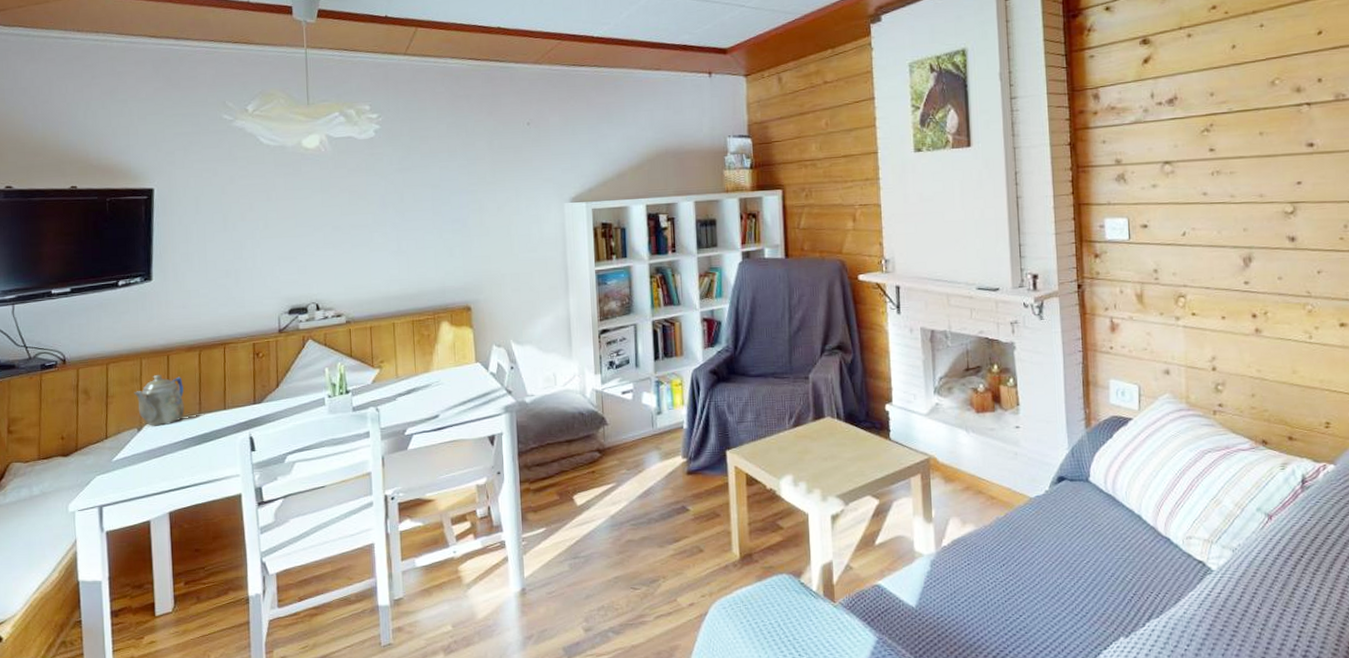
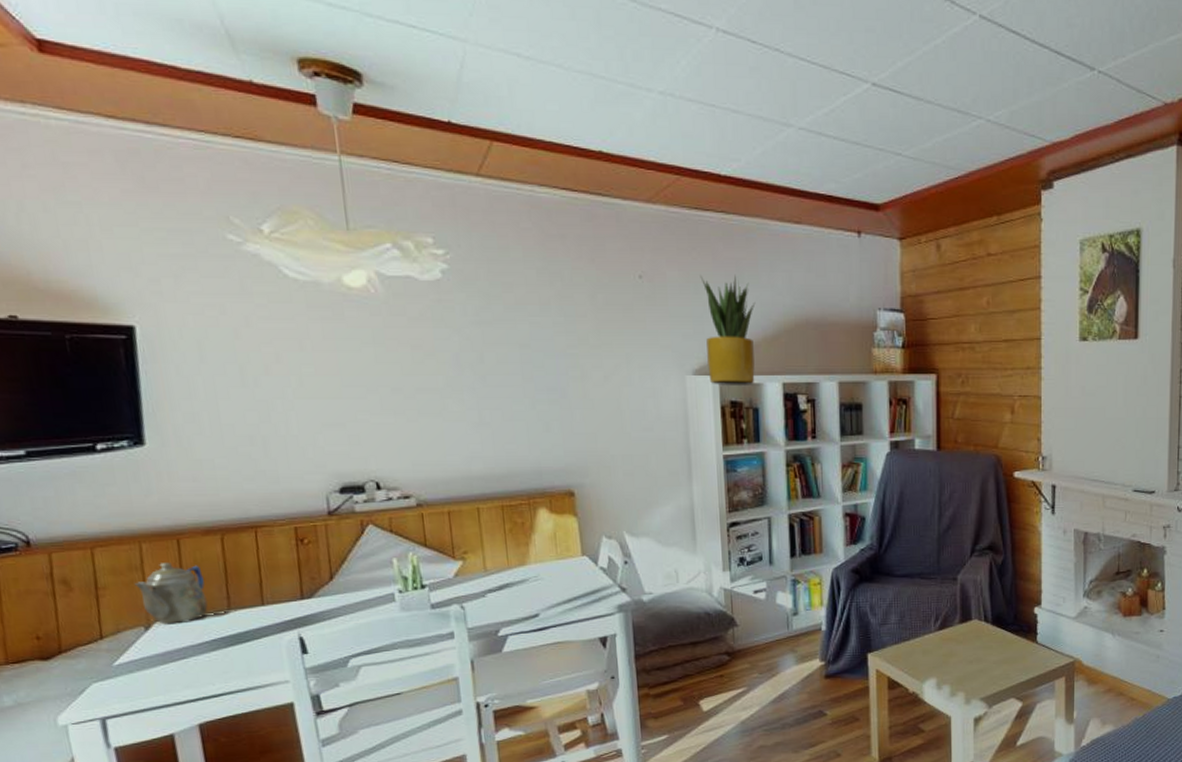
planter: none [577,116,623,210] -> present [700,275,756,385]

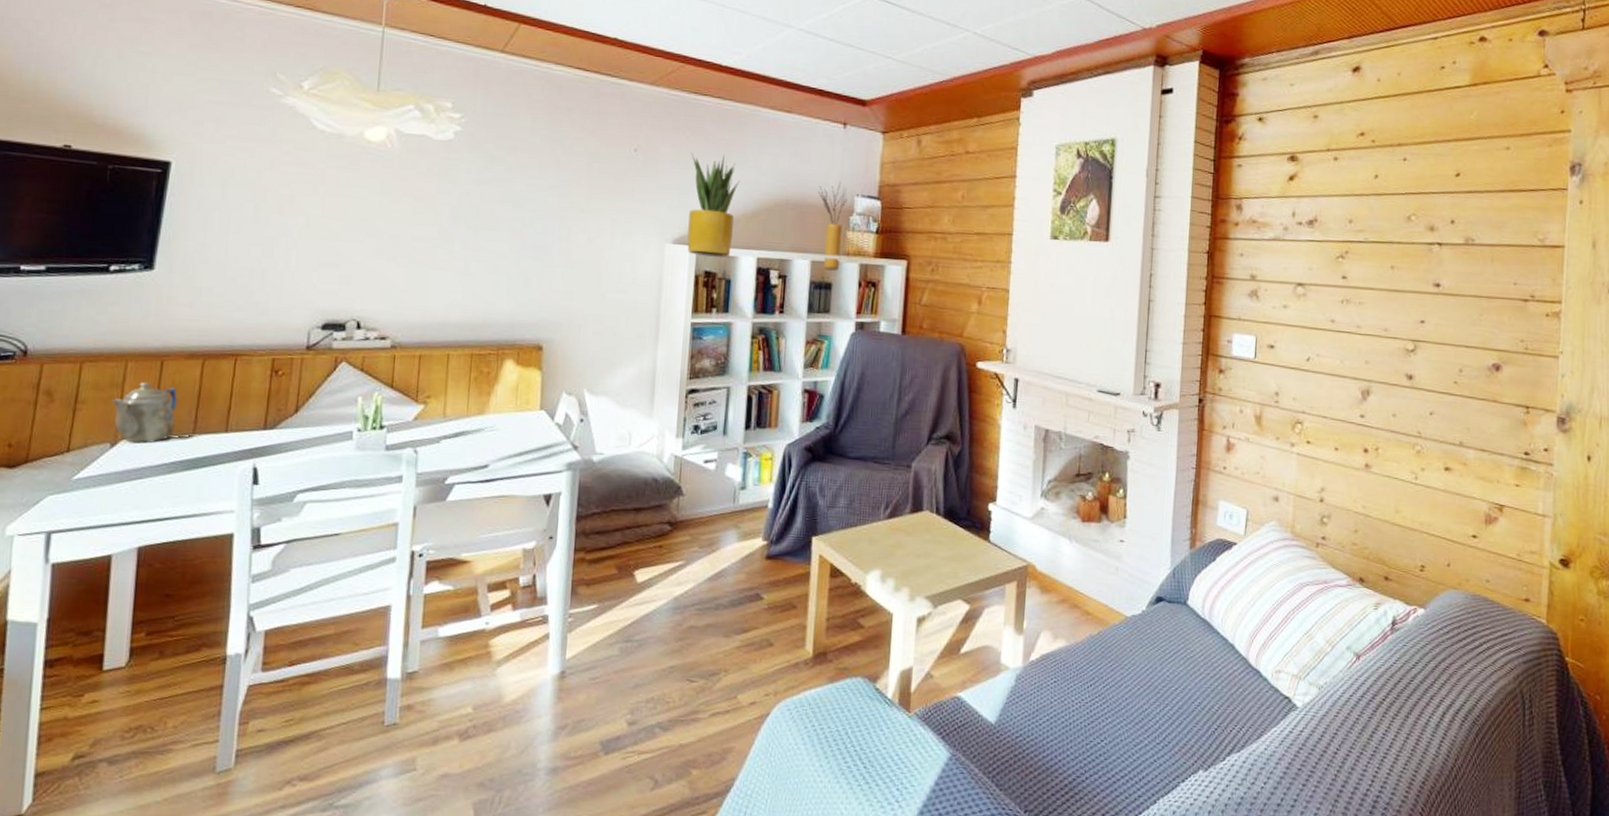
vase: none [837,295,869,391] -> present [817,181,847,271]

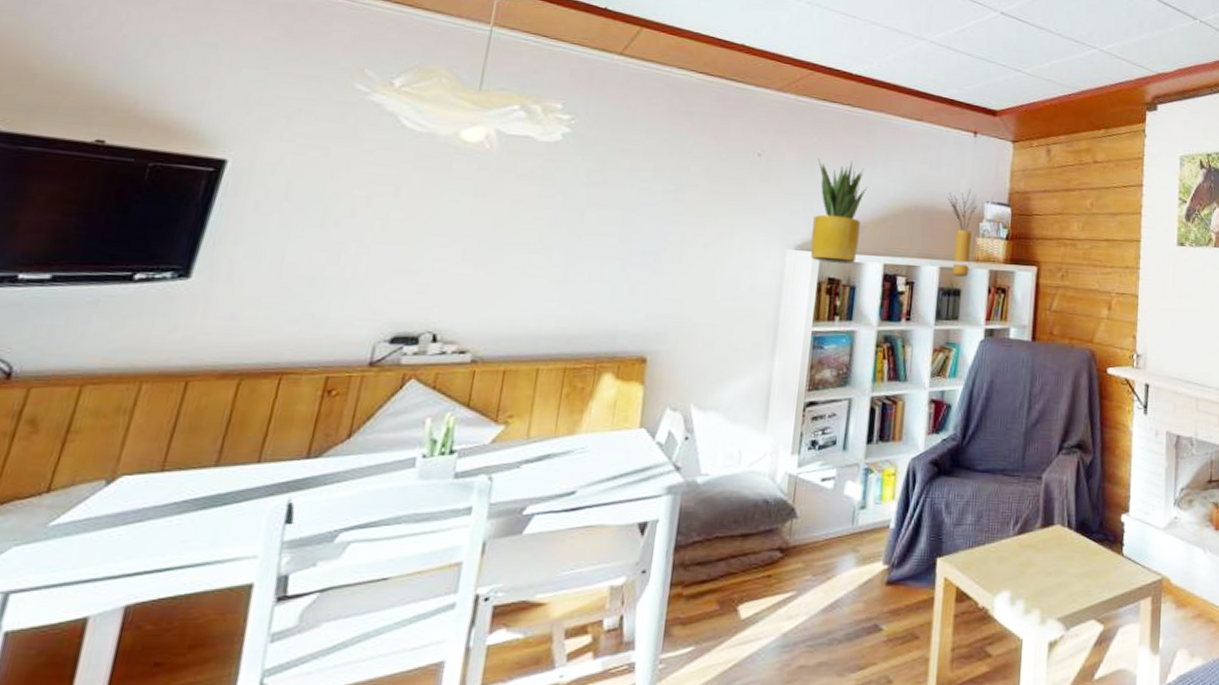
teapot: present [111,382,177,443] -> none [114,407,201,479]

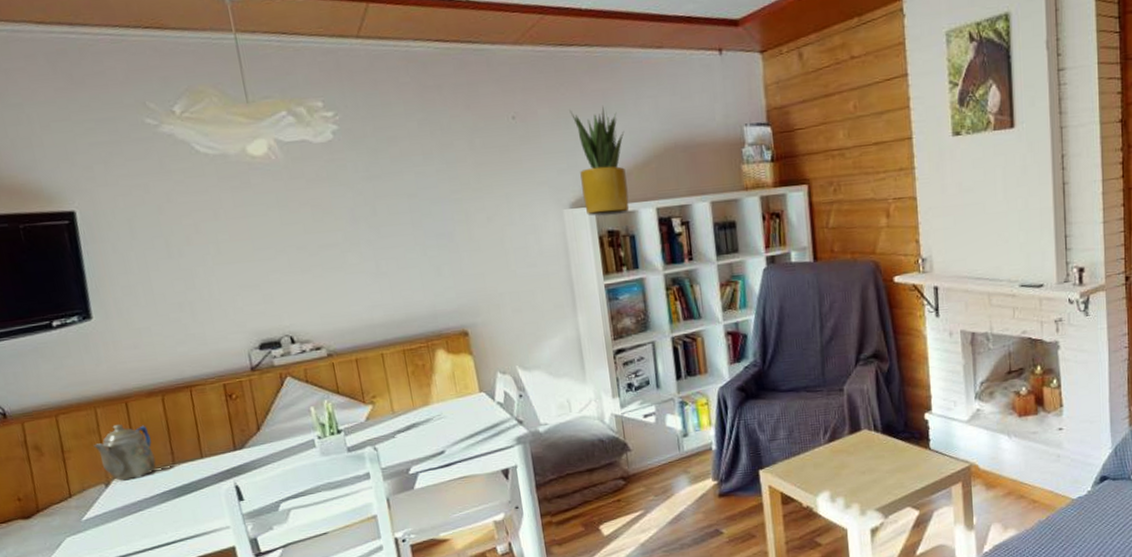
teapot: none [114,407,201,479] -> present [93,424,156,481]
vase: present [947,188,977,277] -> none [704,113,741,209]

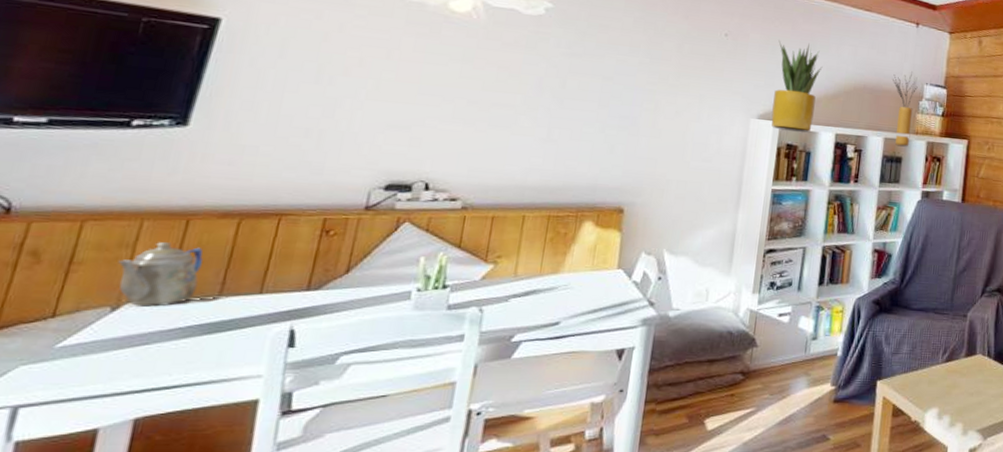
vase: none [704,113,741,209] -> present [892,71,918,147]

